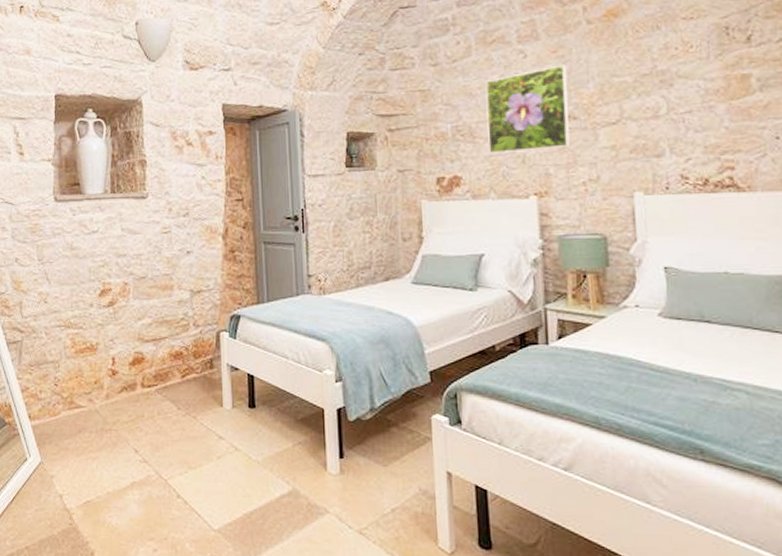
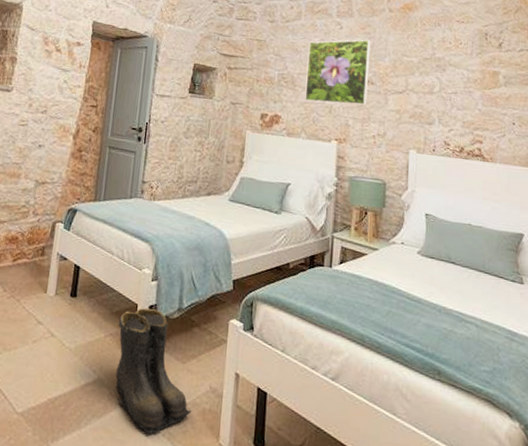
boots: none [306,412,402,542] -> present [115,308,192,434]

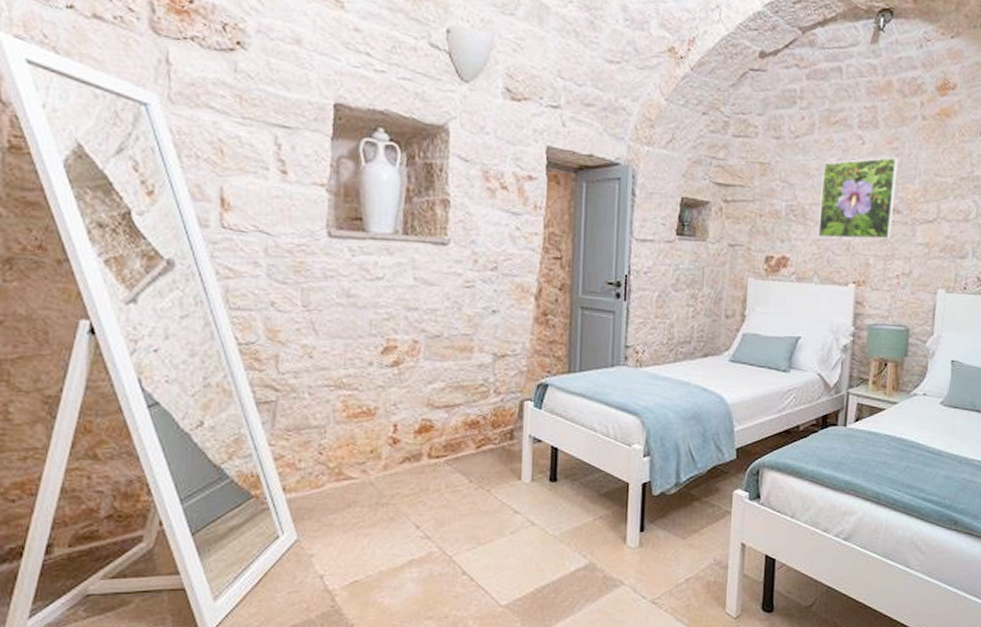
boots: present [115,308,192,434] -> none [609,487,695,611]

